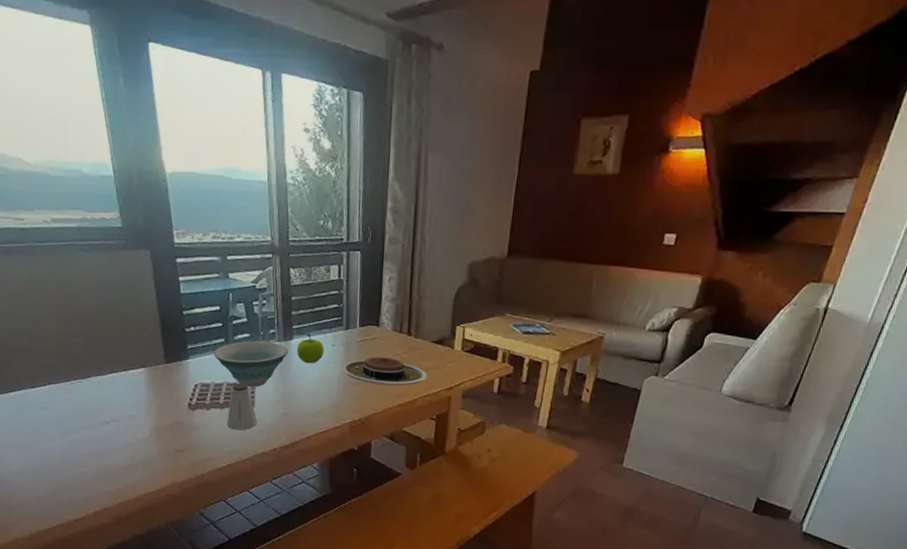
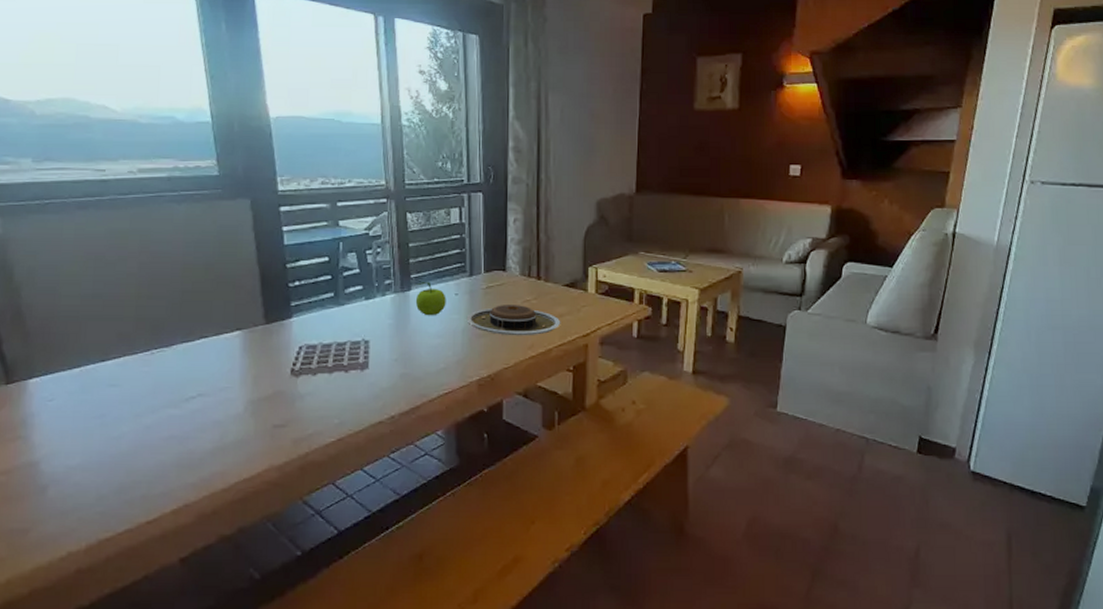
bowl: present [213,341,289,387] -> none [321,294,407,346]
saltshaker: present [226,382,257,430] -> none [336,342,372,397]

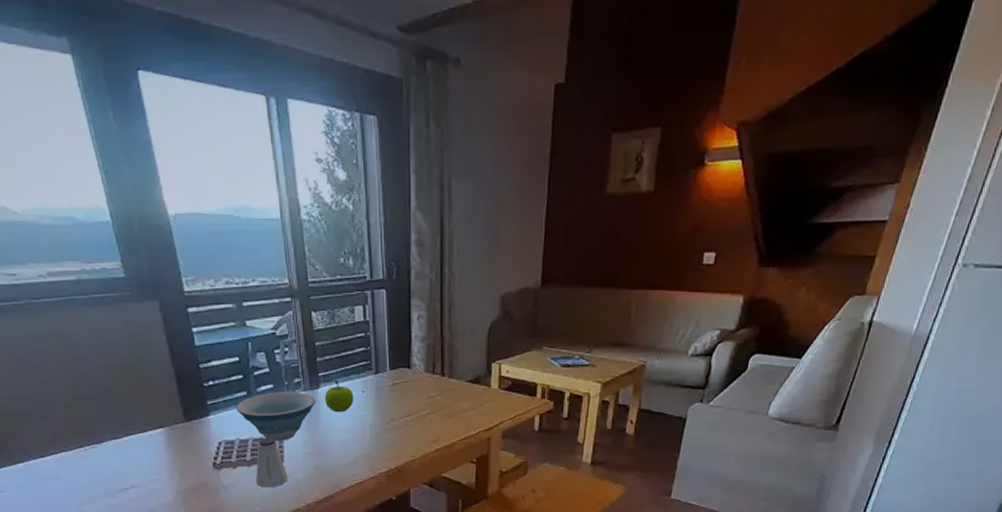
bowl: none [321,294,407,346] -> present [235,392,316,441]
saltshaker: none [336,342,372,397] -> present [255,437,288,488]
plate: present [466,305,561,336] -> none [374,401,465,431]

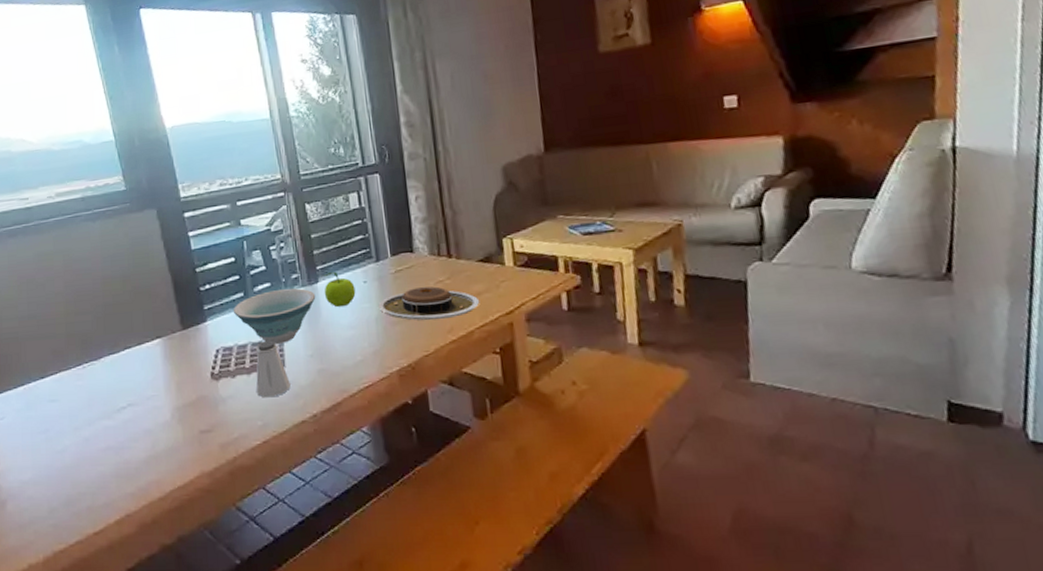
plate: none [374,401,465,431] -> present [378,286,480,321]

